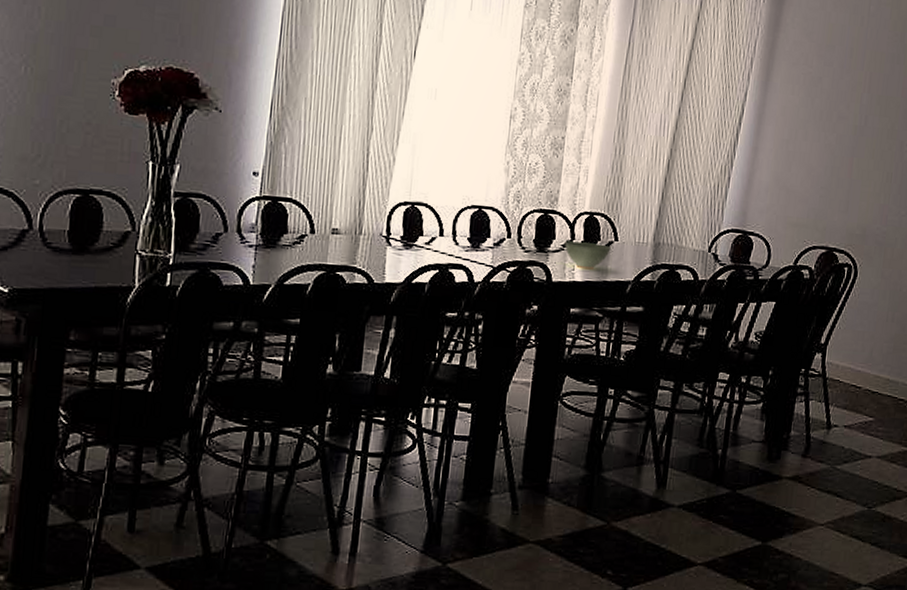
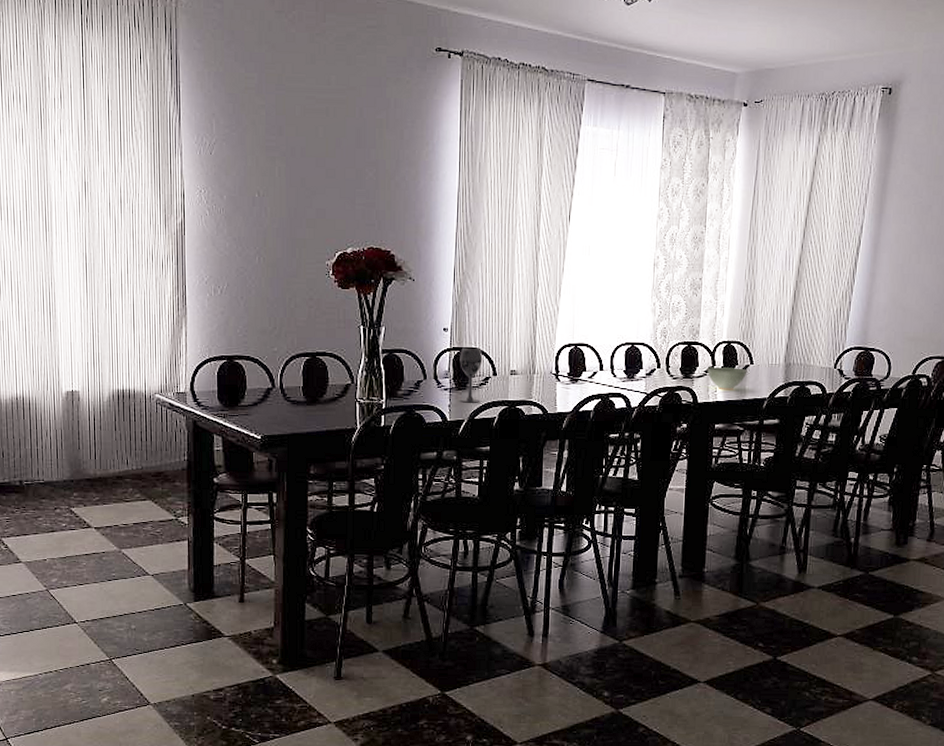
wine glass: none [266,196,299,265] -> present [459,347,483,403]

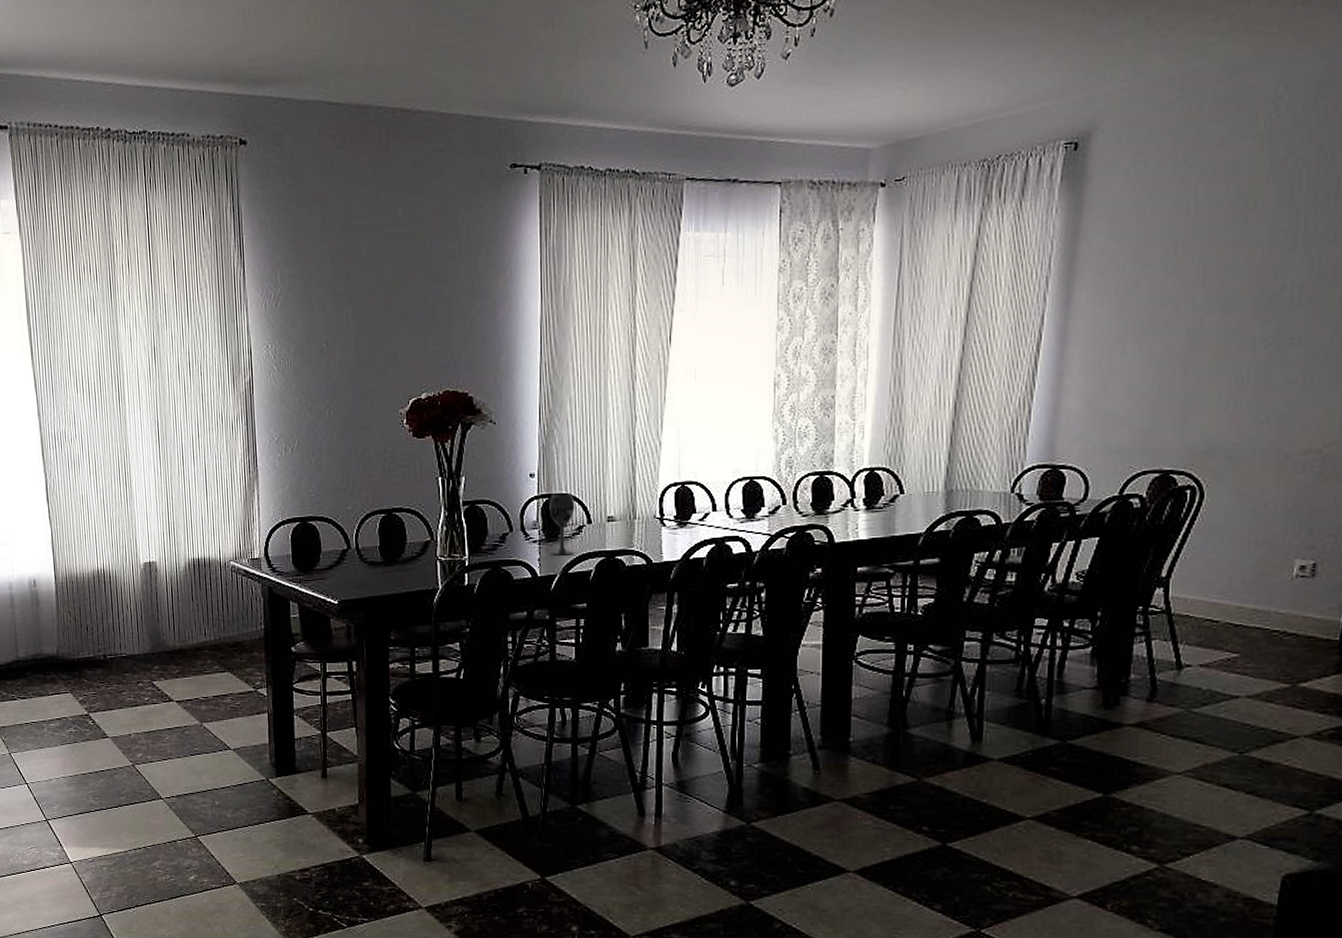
bowl: present [707,367,747,390] -> none [845,499,897,527]

